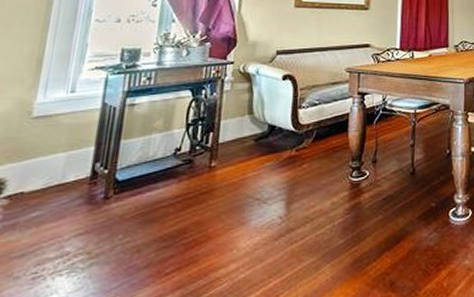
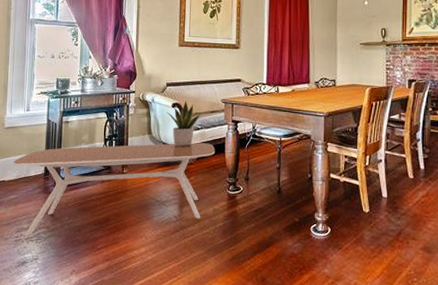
coffee table: none [40,121,337,270] -> present [13,142,216,236]
potted plant: none [274,71,319,128] -> present [166,101,200,147]

